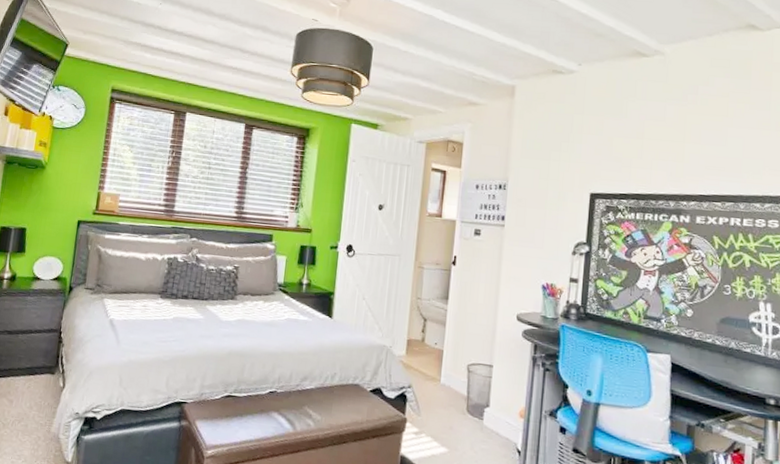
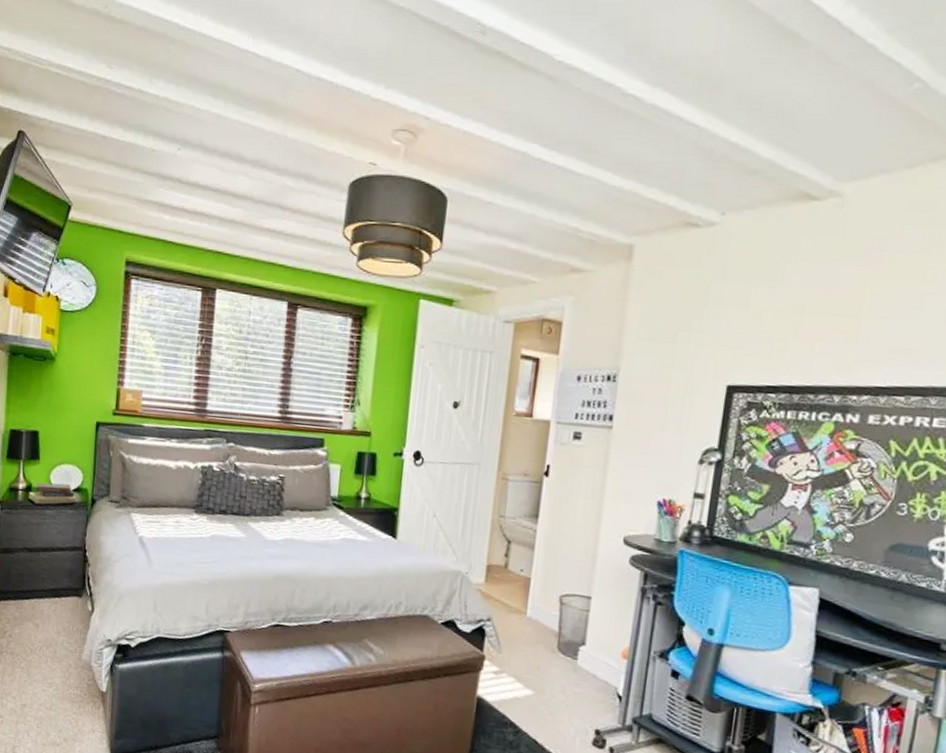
books: none [12,272,56,292] -> present [28,482,77,505]

